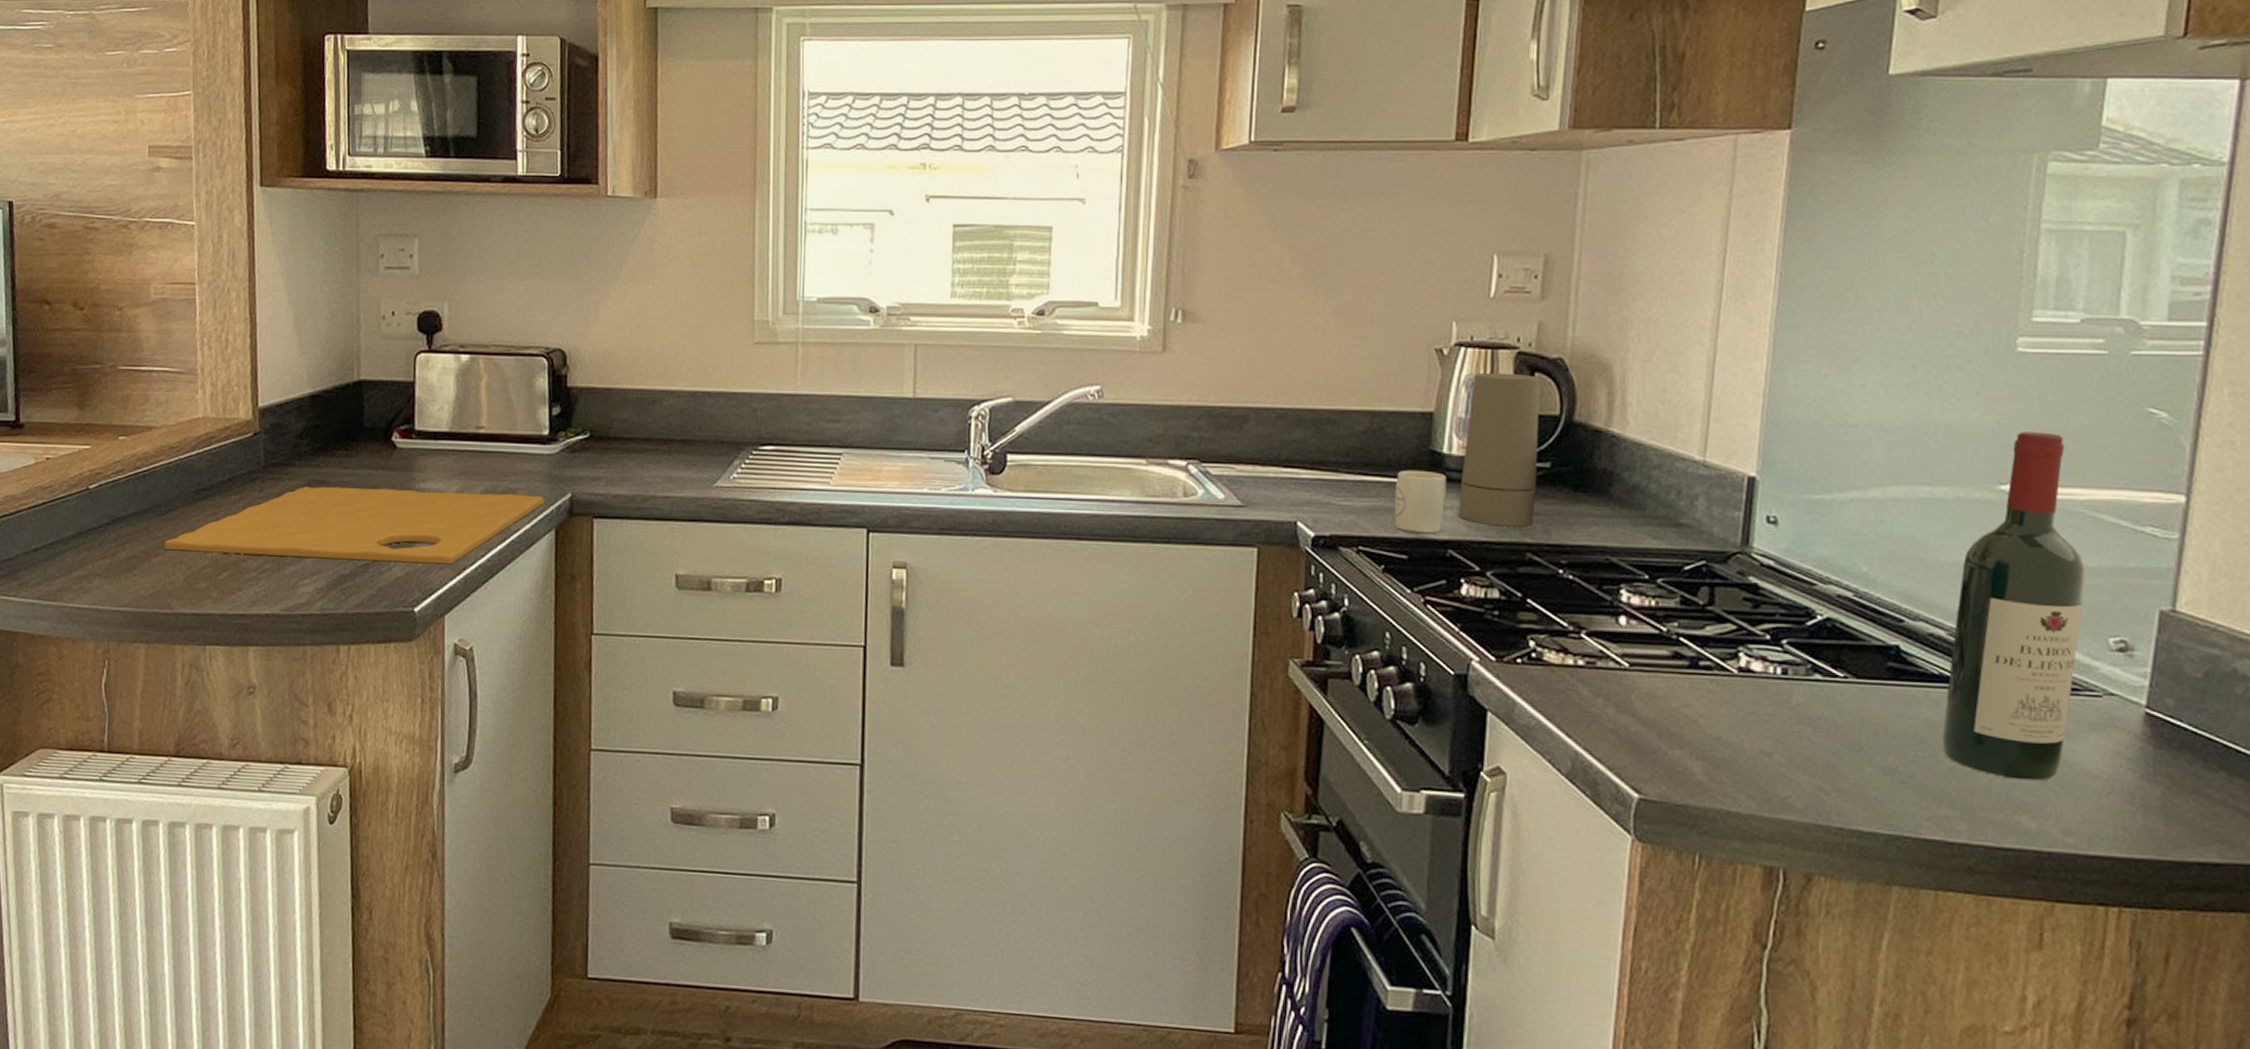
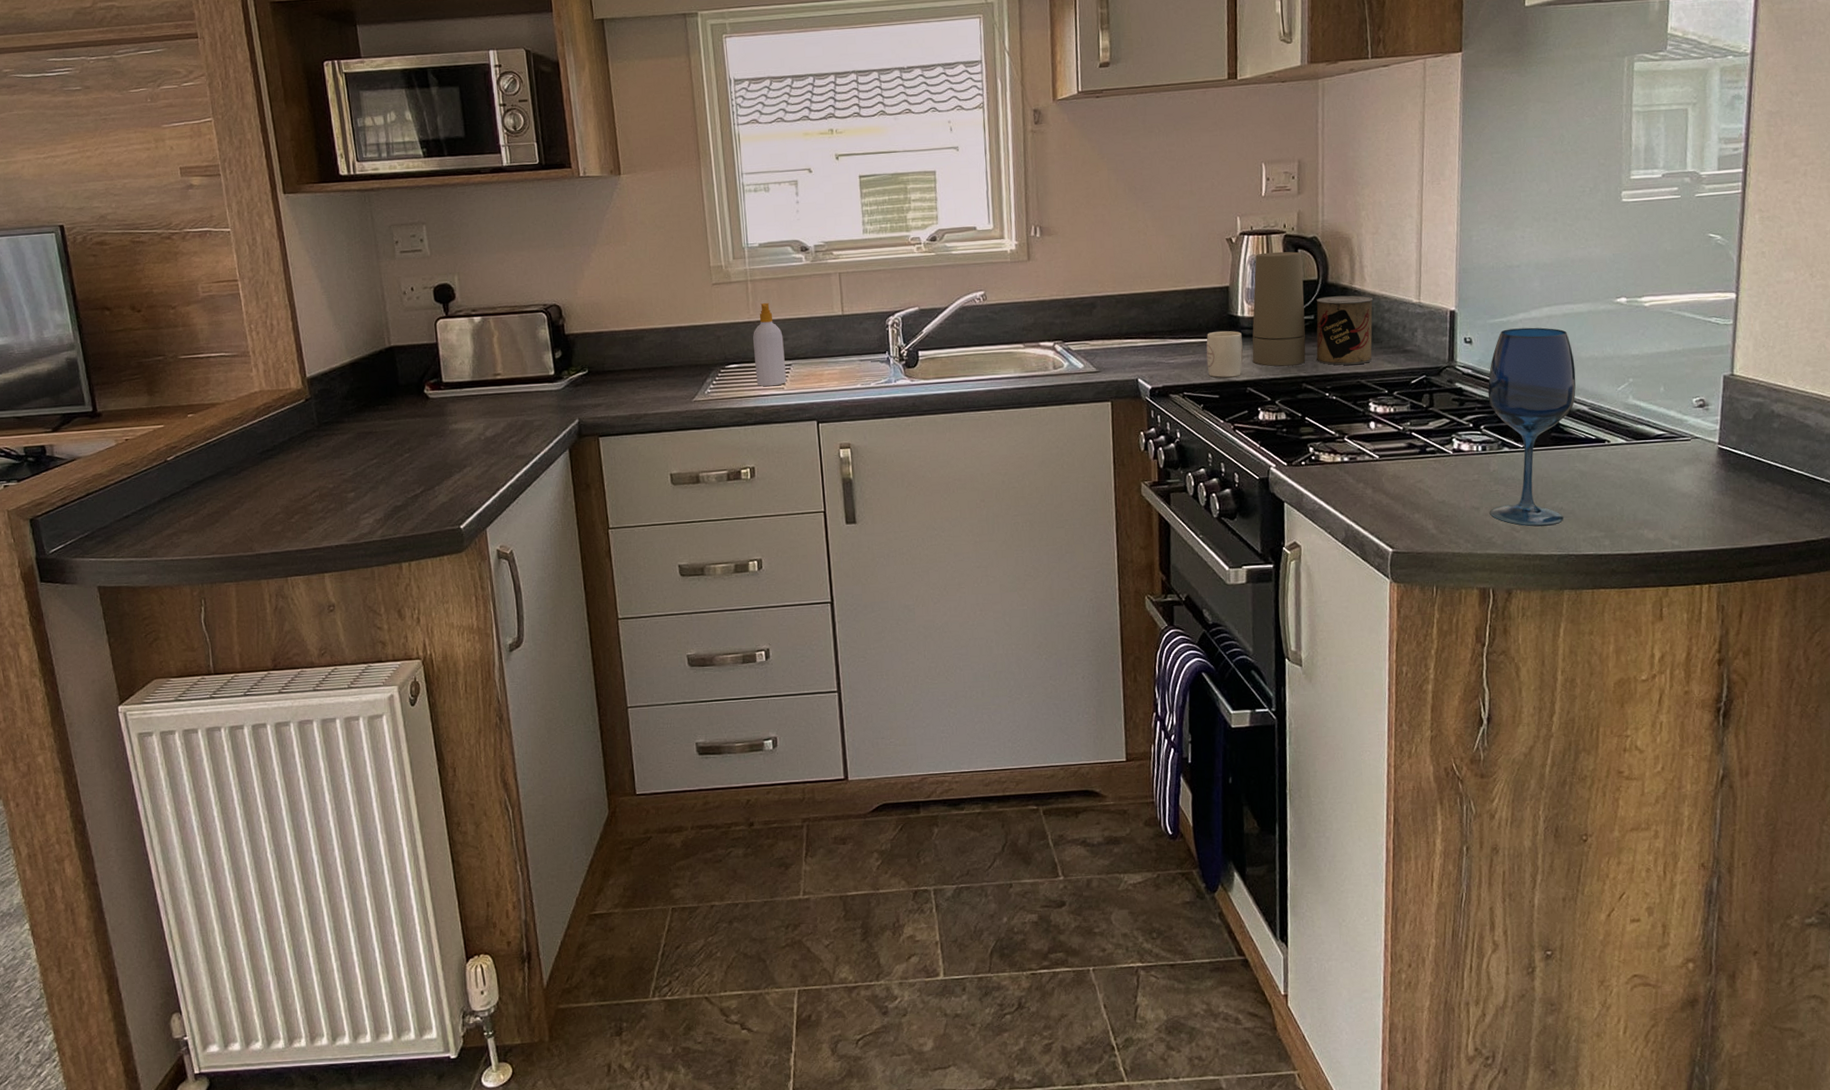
cutting board: present [164,486,544,565] -> none [239,424,557,504]
soap bottle: none [796,373,836,479] -> present [753,303,786,387]
tin can: none [1548,439,1636,535] -> present [1316,295,1373,365]
wineglass: none [1788,510,1931,792] -> present [1488,327,1576,527]
wine bottle: present [1941,432,2086,781] -> none [1589,258,1676,505]

